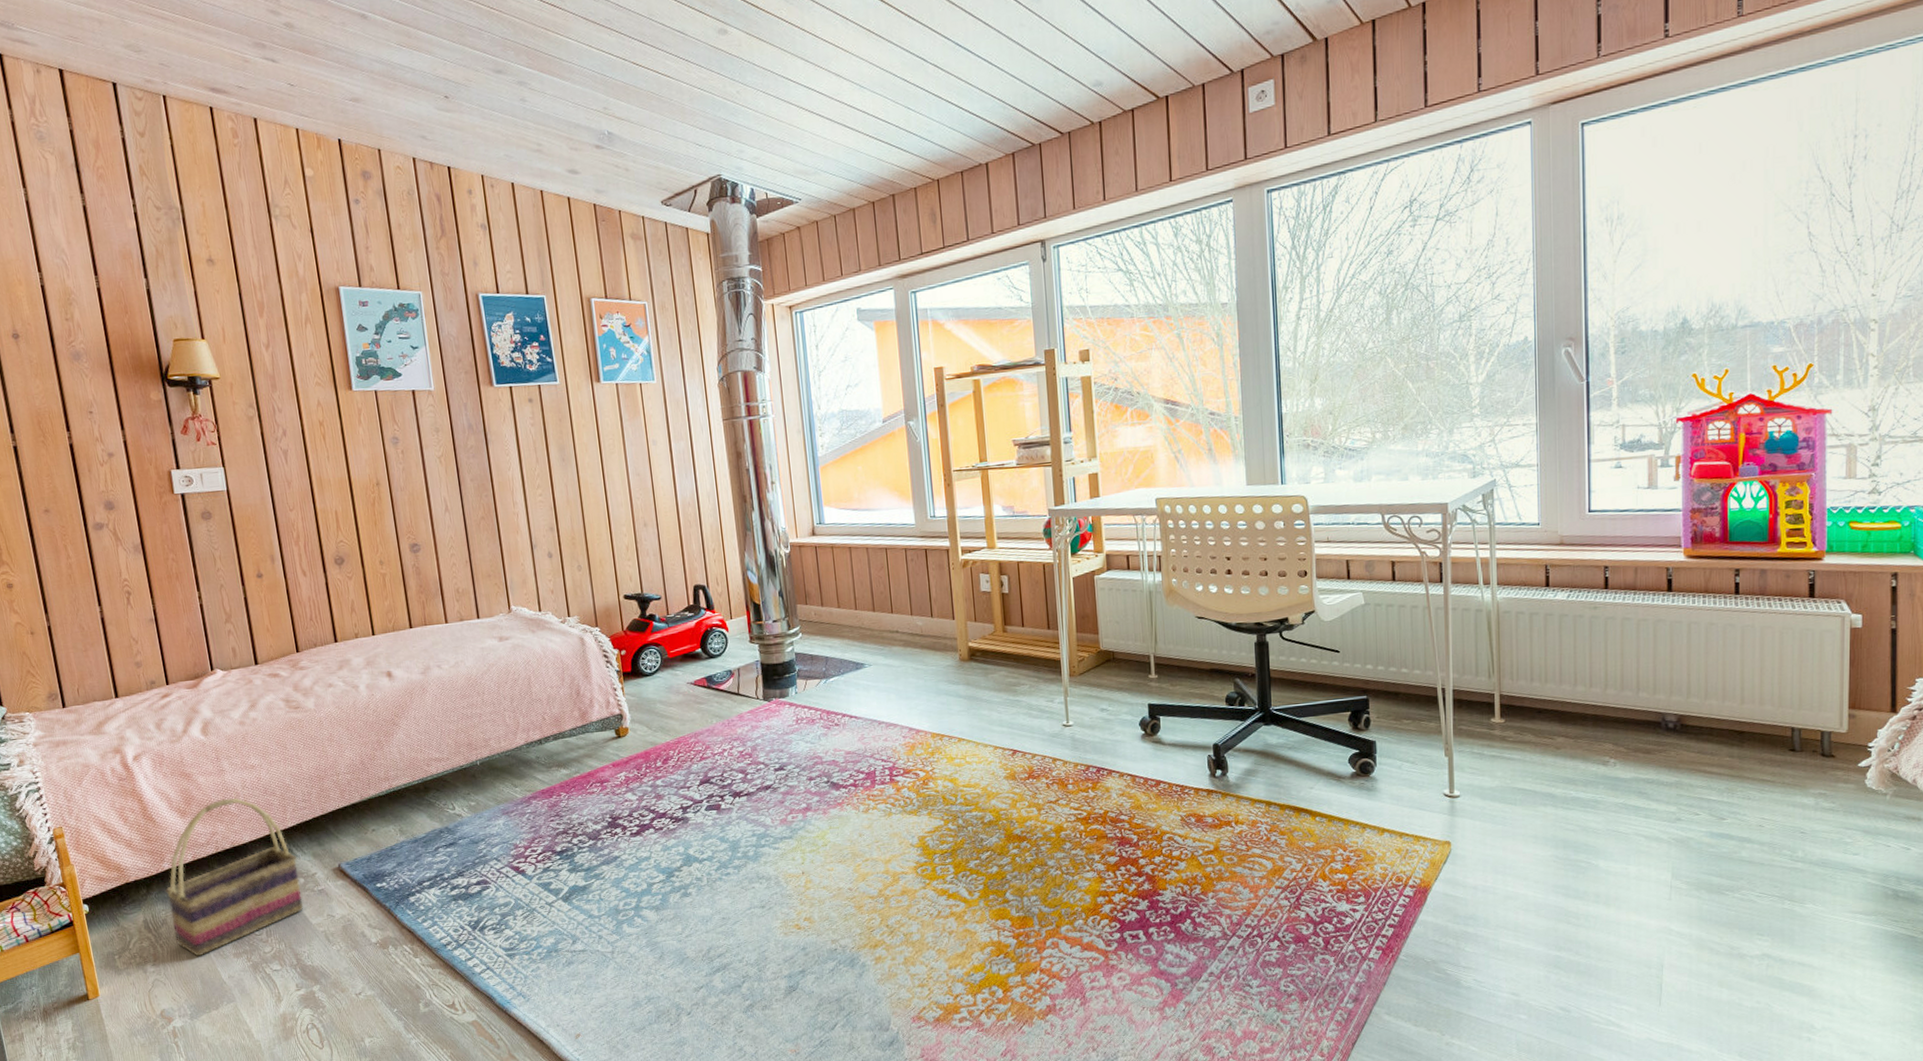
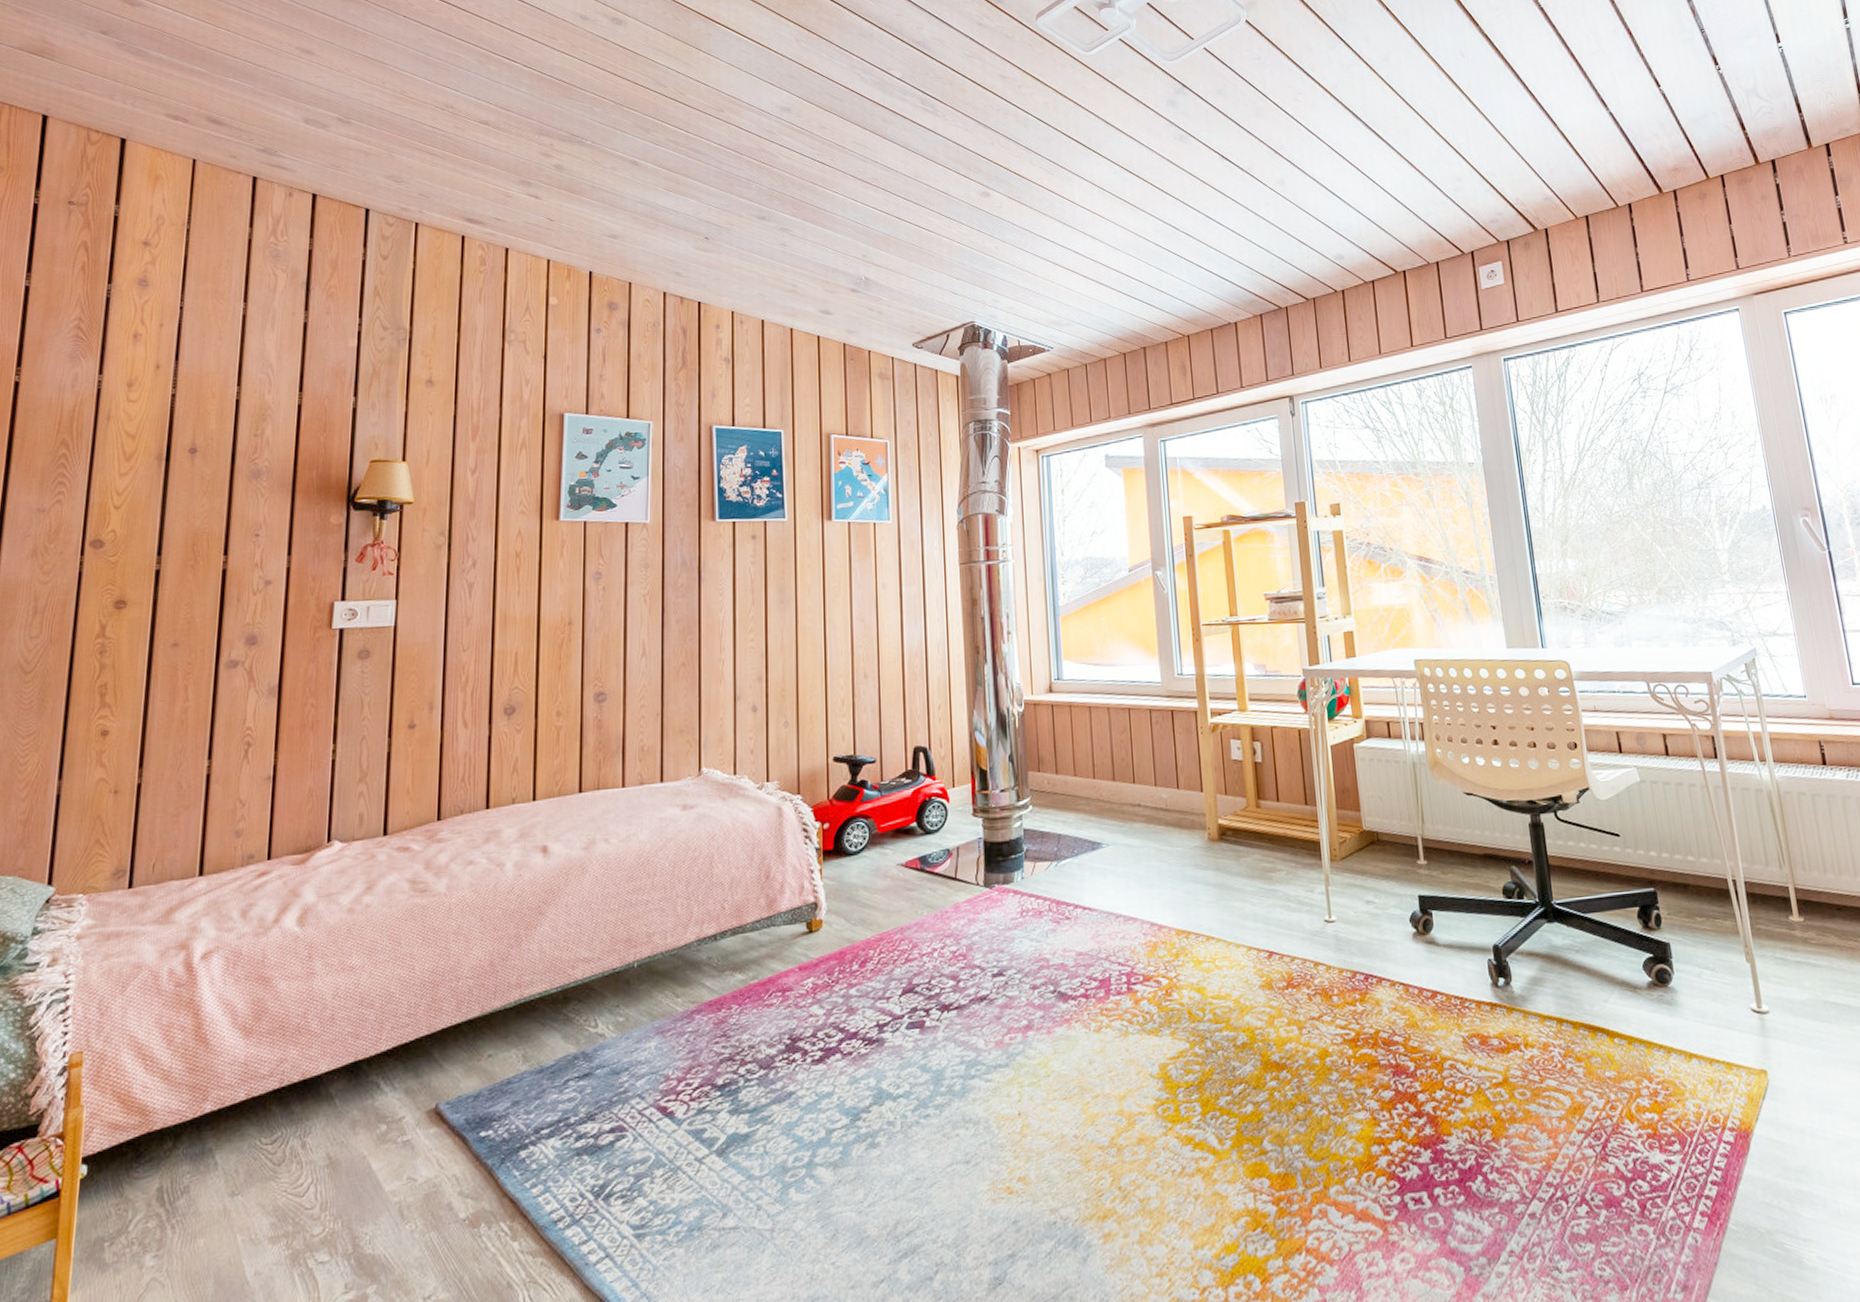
basket: present [165,798,304,957] -> none [195,1011,383,1243]

